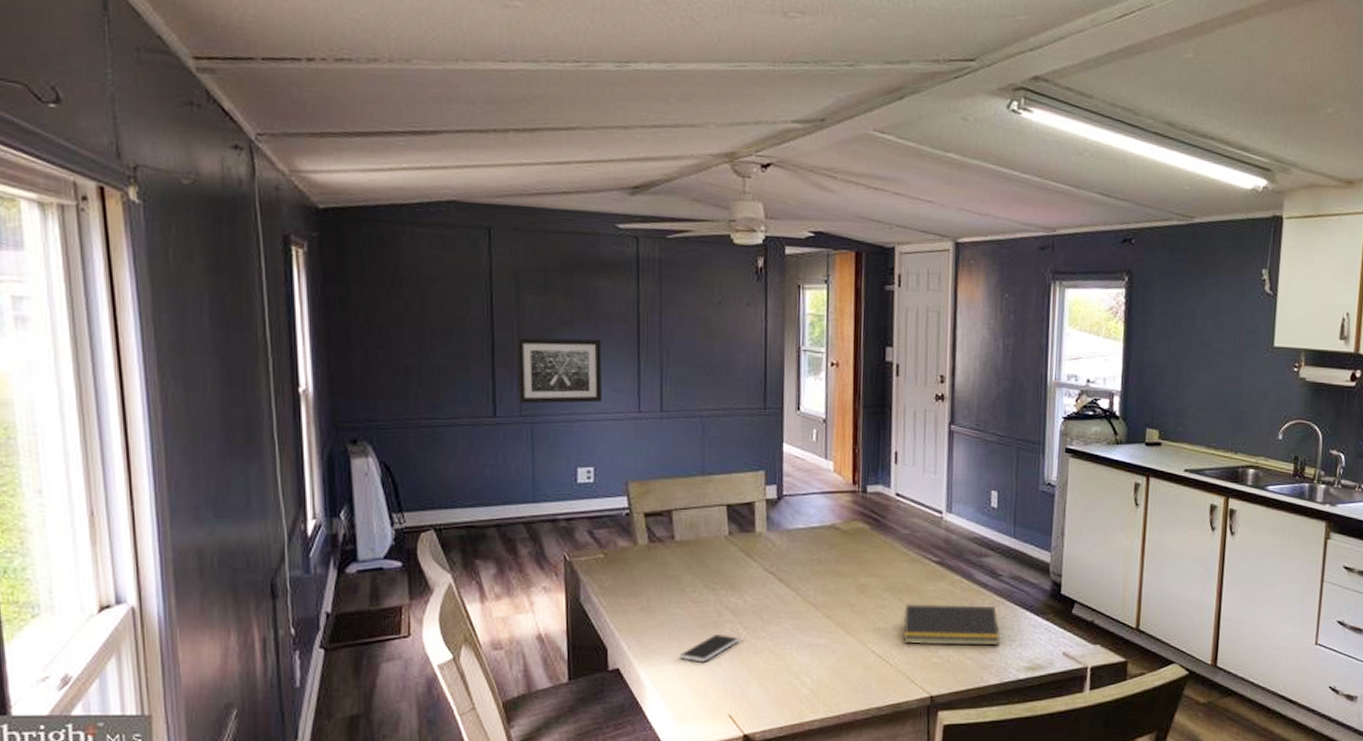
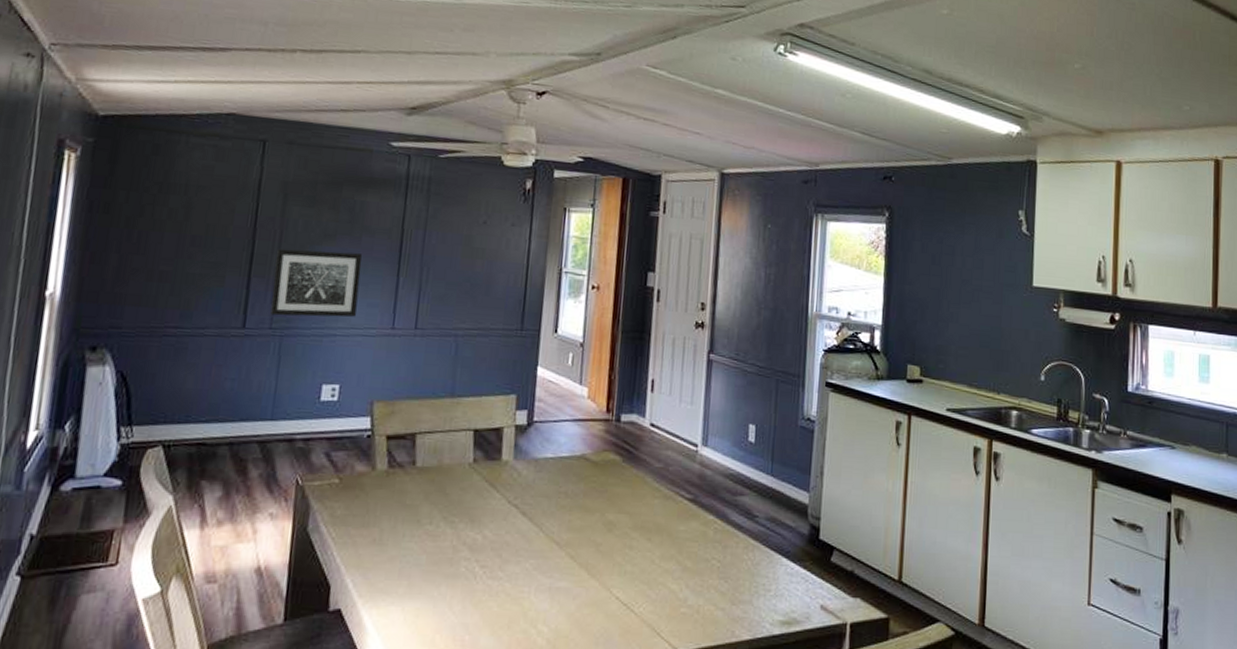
smartphone: present [680,635,739,663] -> none [408,573,475,605]
notepad: present [904,604,1000,647] -> none [651,545,754,597]

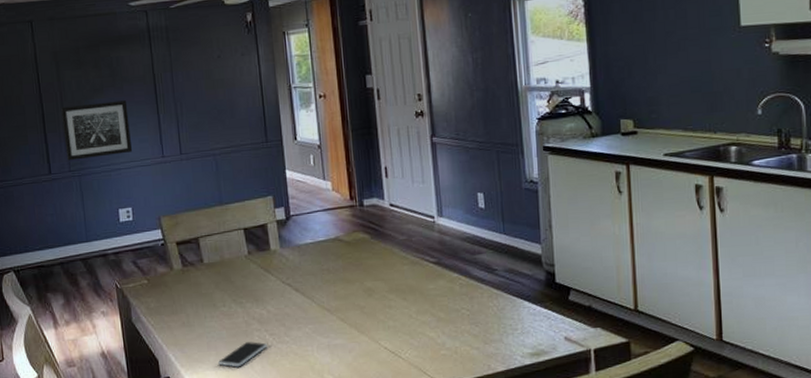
smartphone: none [408,573,475,605] -> present [218,342,267,368]

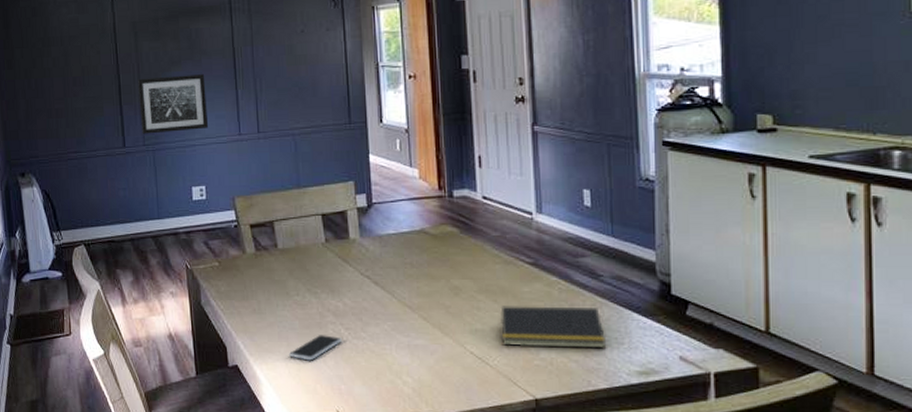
notepad: none [409,299,502,339] -> present [500,306,605,350]

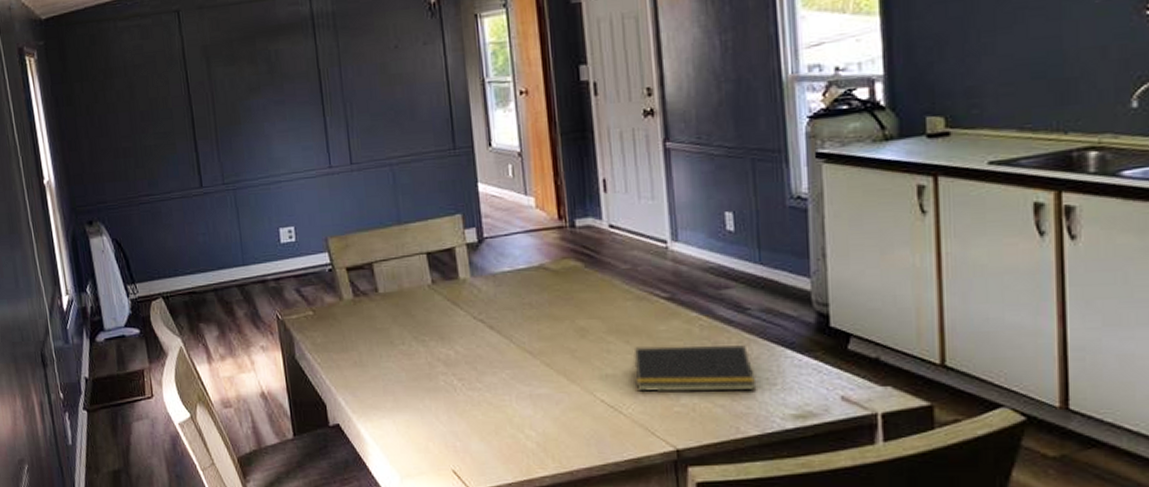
wall art: present [138,74,209,134] -> none [213,101,295,172]
smartphone: present [289,335,342,361] -> none [396,387,455,417]

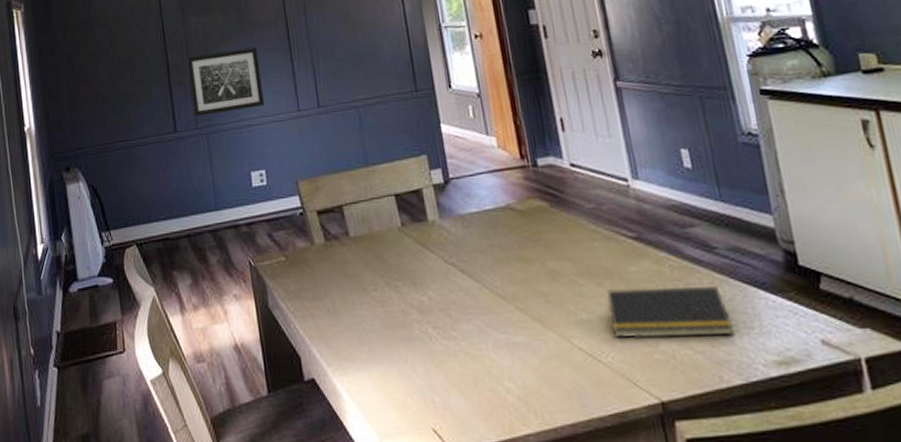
wall art: none [213,101,295,172] -> present [187,47,265,117]

